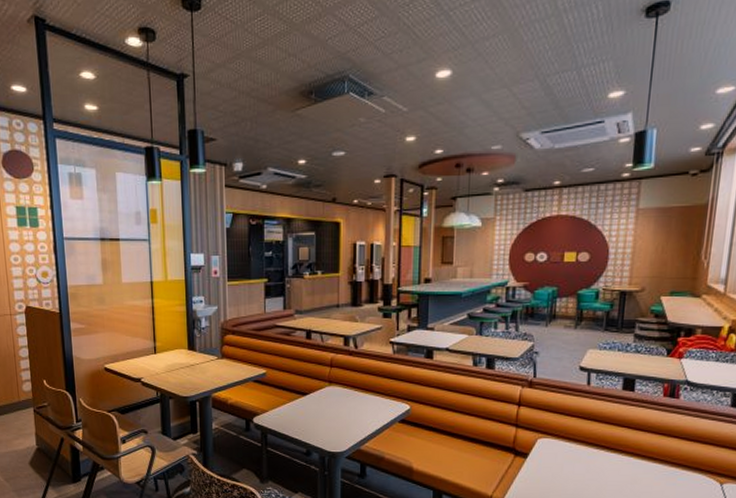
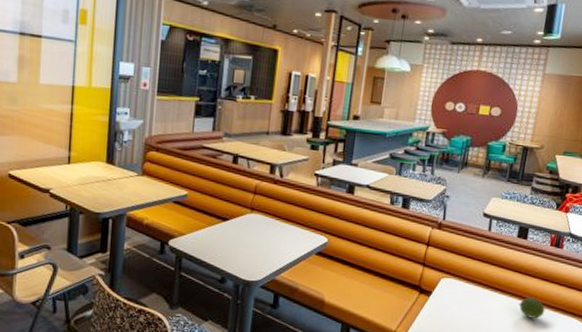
fruit: none [631,454,664,476] -> present [519,297,545,319]

